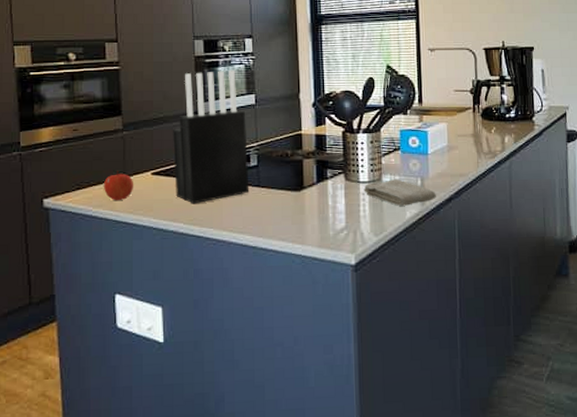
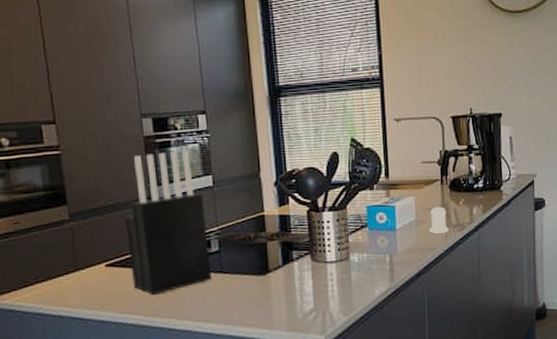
apple: present [104,170,134,200] -> none [54,264,88,296]
washcloth: present [363,179,436,206] -> none [331,257,405,284]
salt shaker: none [461,134,480,160] -> present [429,206,449,234]

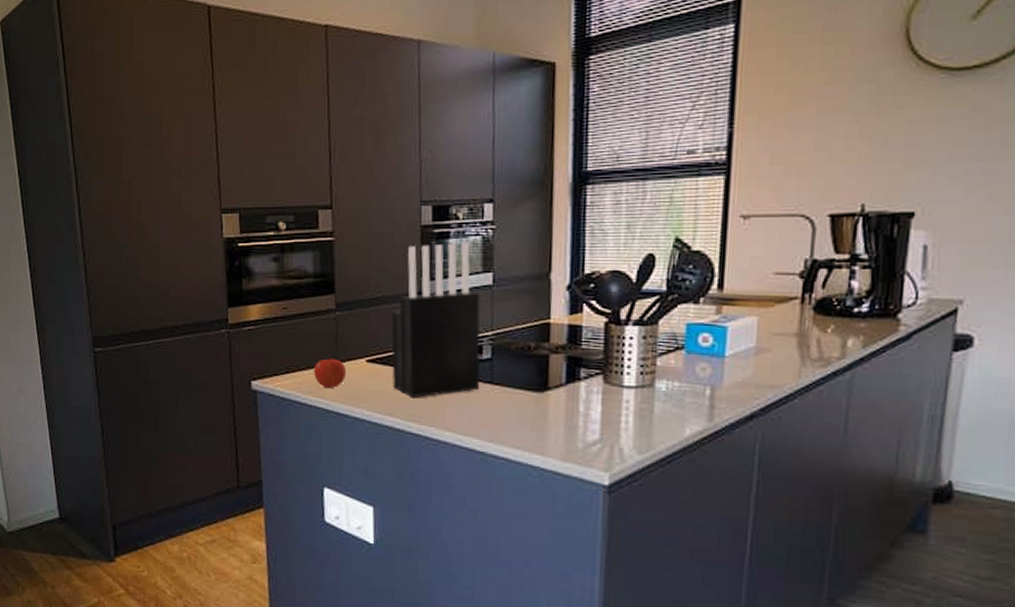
apple: none [54,264,88,296] -> present [314,354,347,388]
salt shaker: present [429,206,449,234] -> none [774,332,805,368]

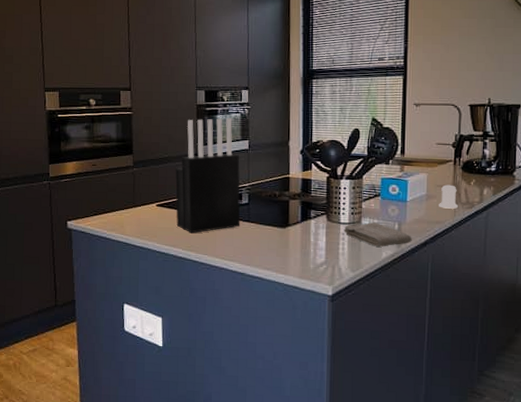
apple: present [314,354,347,388] -> none [117,201,142,226]
washcloth: none [628,386,731,420] -> present [343,222,412,247]
salt shaker: none [774,332,805,368] -> present [439,184,458,209]

